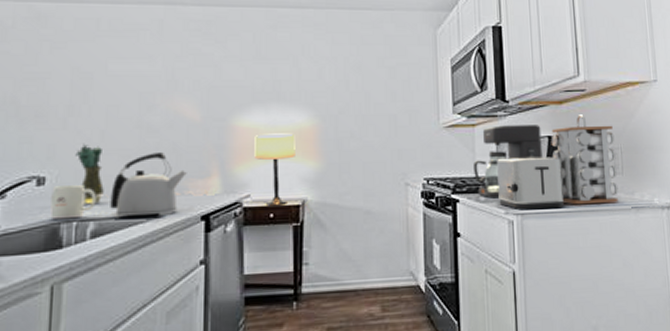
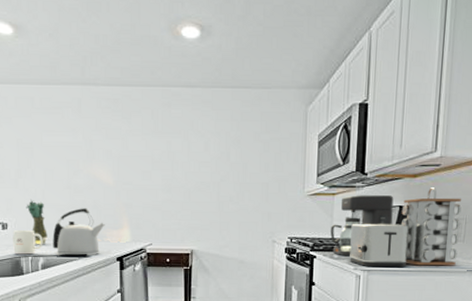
table lamp: present [254,133,295,207] -> none [154,196,186,254]

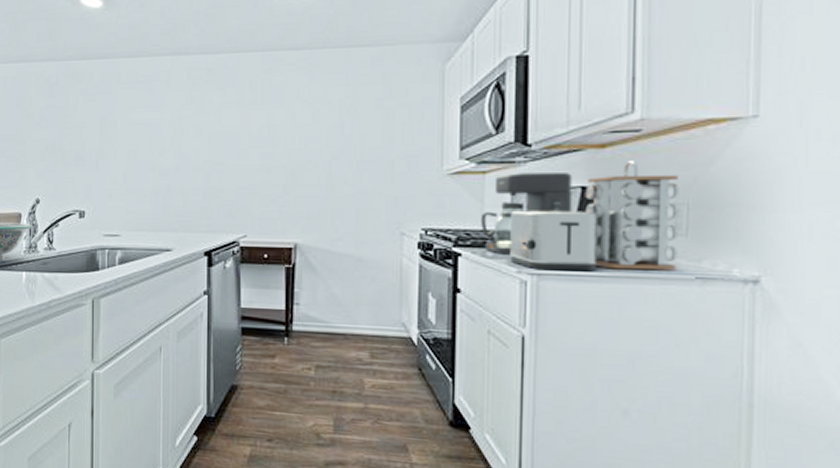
mug: present [12,230,43,255] -> none [89,219,122,247]
vase: present [26,199,48,245] -> none [105,183,127,236]
kettle: present [52,208,105,257] -> none [132,193,192,250]

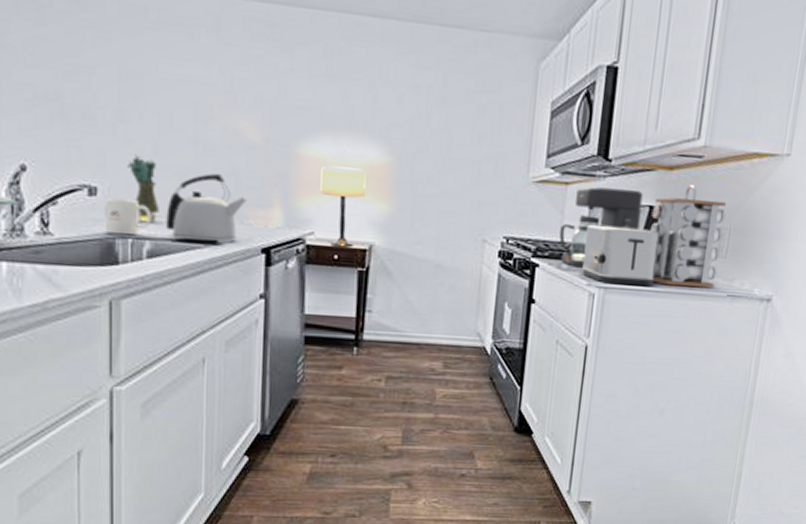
mug: none [89,219,122,247] -> present [104,198,151,236]
vase: none [105,183,127,236] -> present [127,154,159,223]
kettle: none [132,193,192,250] -> present [166,173,247,245]
table lamp: none [250,178,289,249] -> present [320,166,366,249]

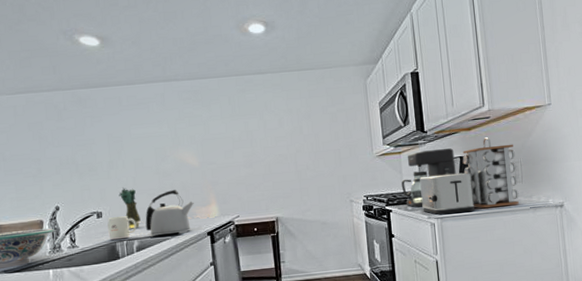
table lamp: present [320,166,366,249] -> none [238,169,268,224]

